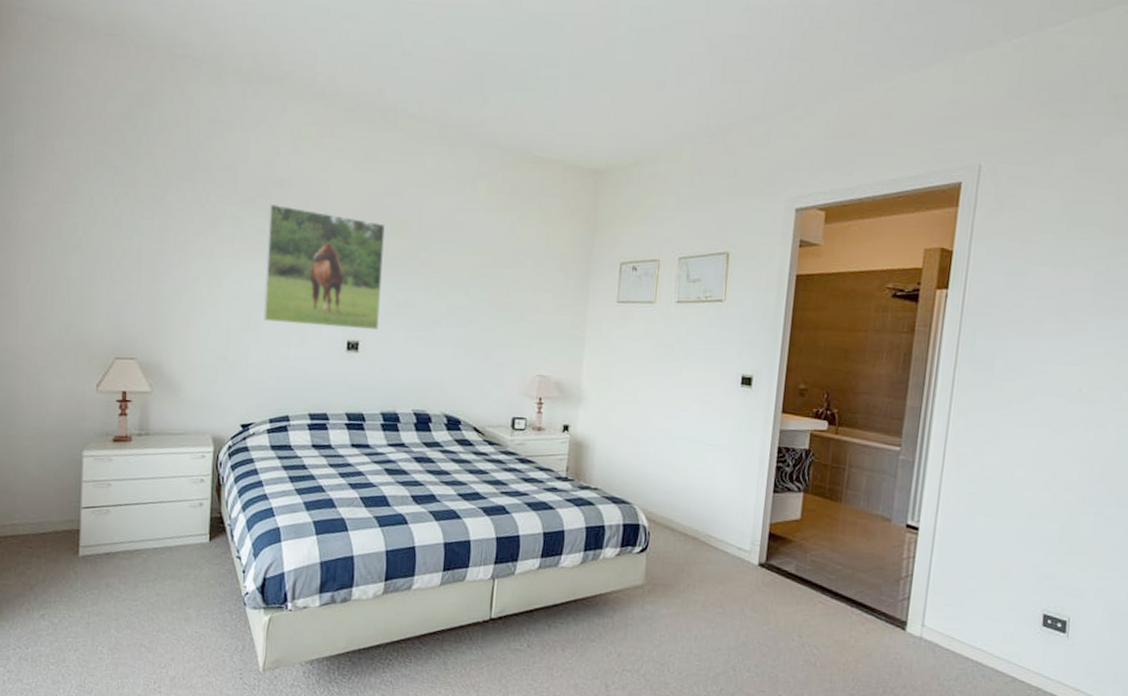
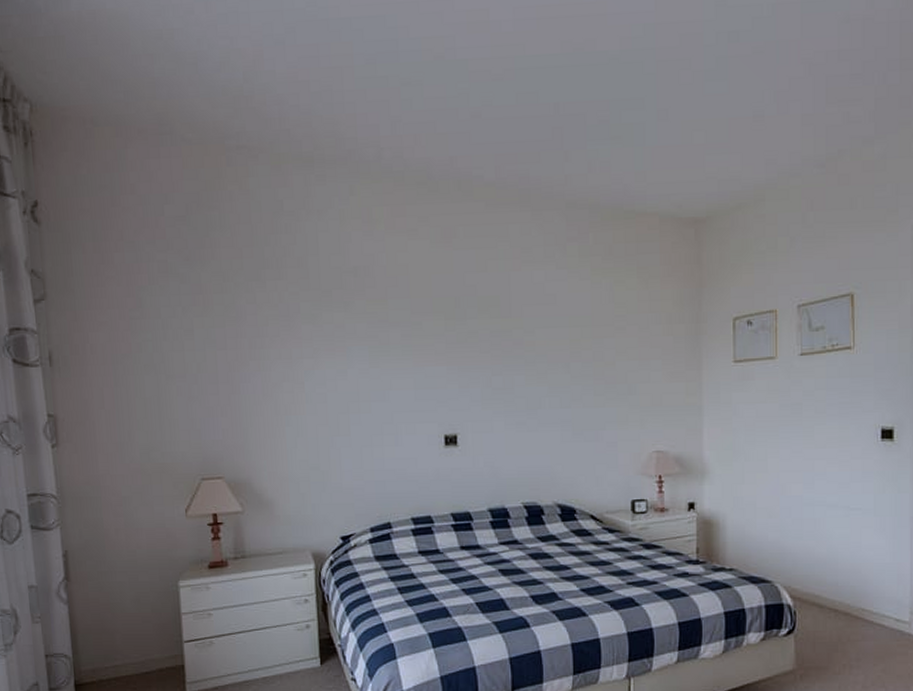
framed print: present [263,203,385,331] -> none [346,295,476,422]

